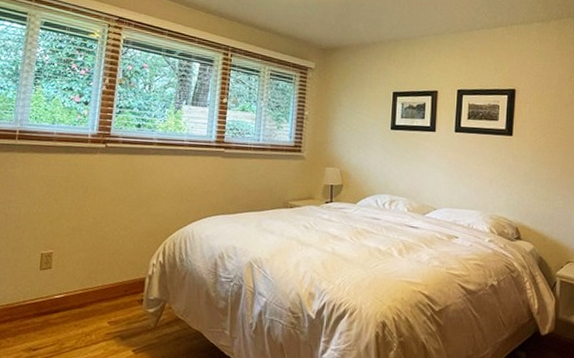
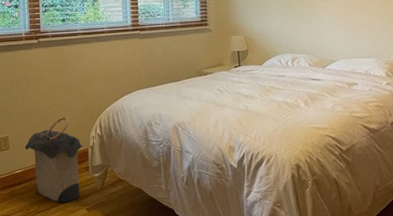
laundry hamper: none [69,237,140,341] -> present [24,117,83,203]

